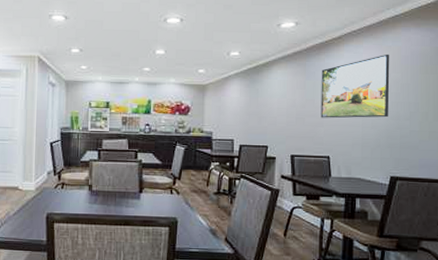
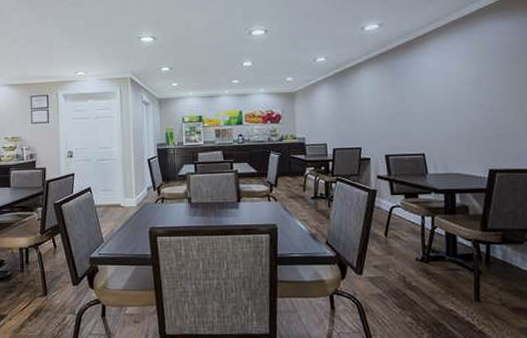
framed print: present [320,54,389,118] -> none [409,47,481,116]

